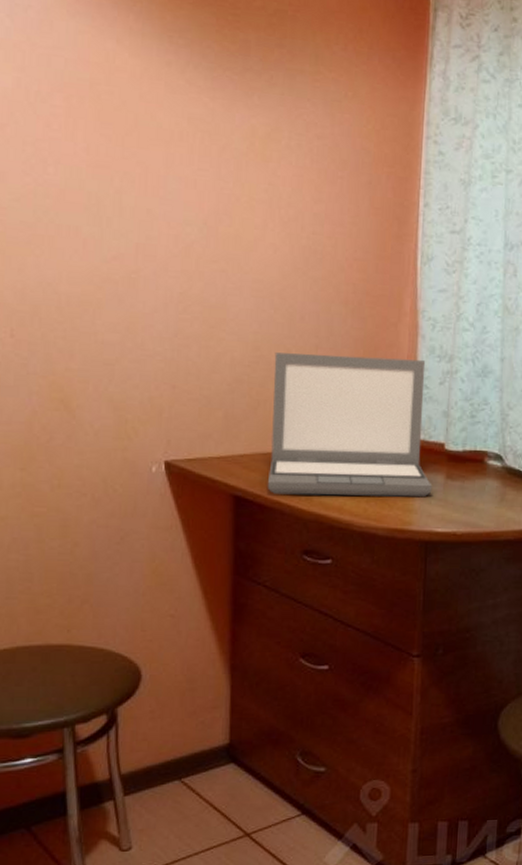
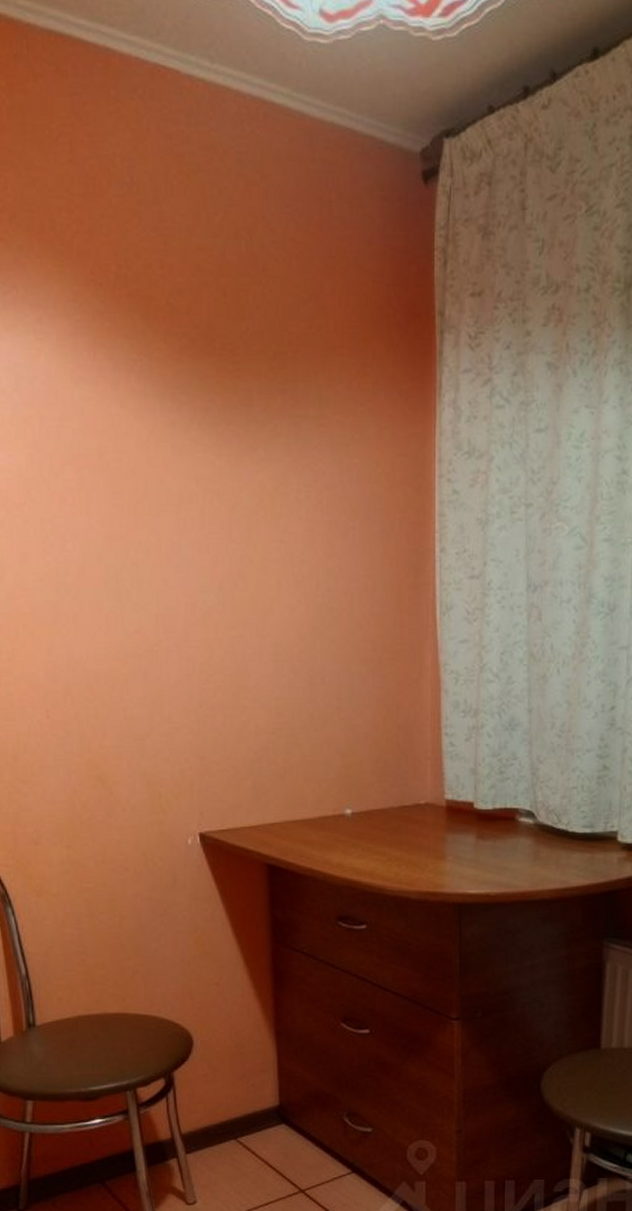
laptop: present [267,352,433,498] -> none [297,716,463,861]

